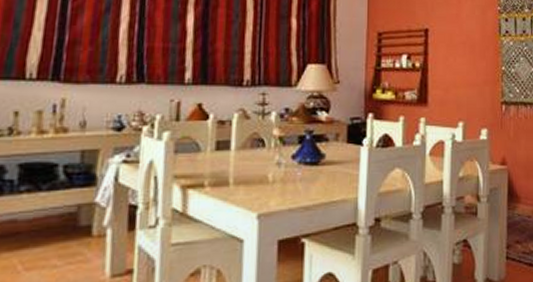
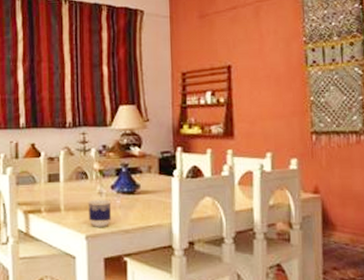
cup: none [262,170,291,204] -> present [87,199,112,227]

